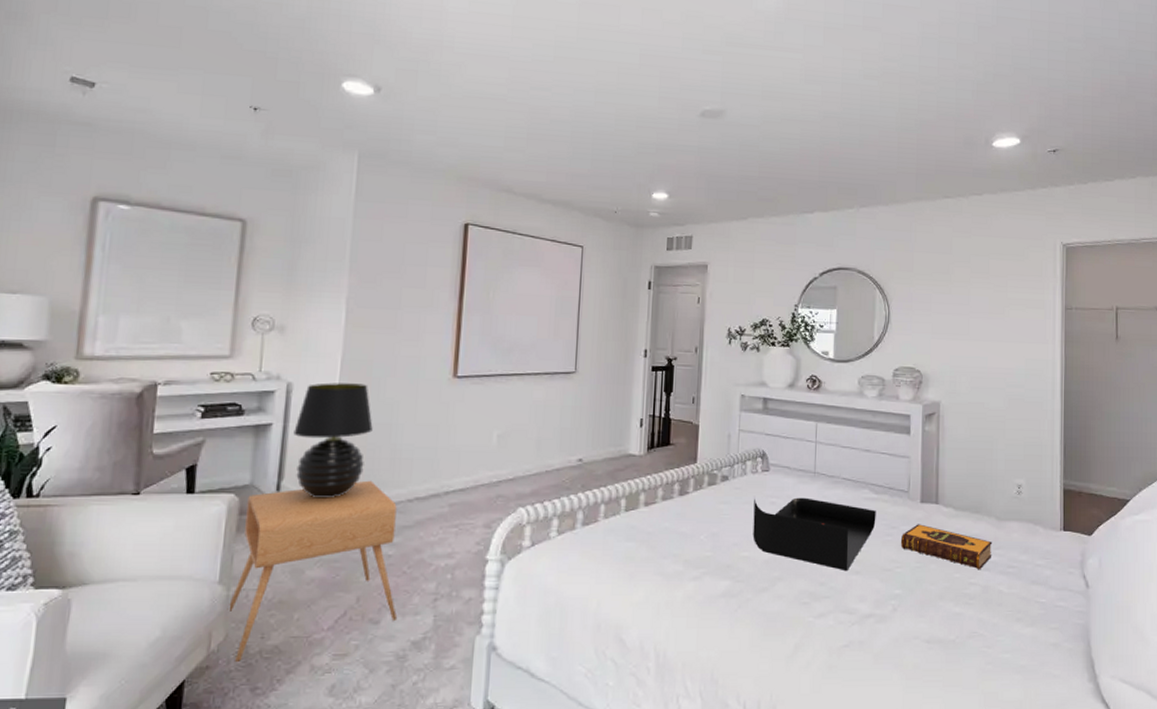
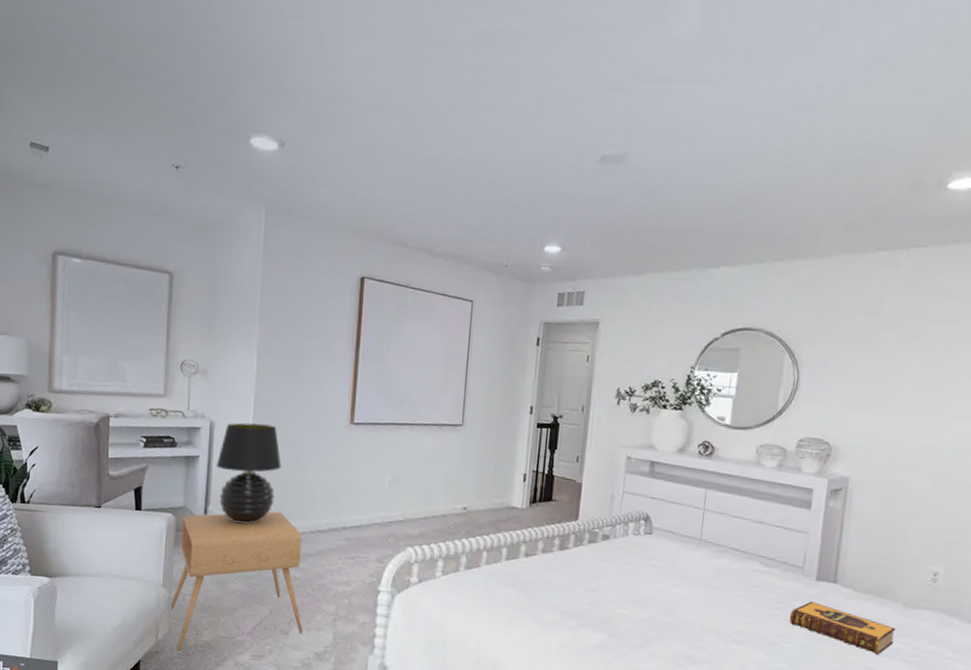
tray: present [753,497,876,572] -> none [631,559,765,640]

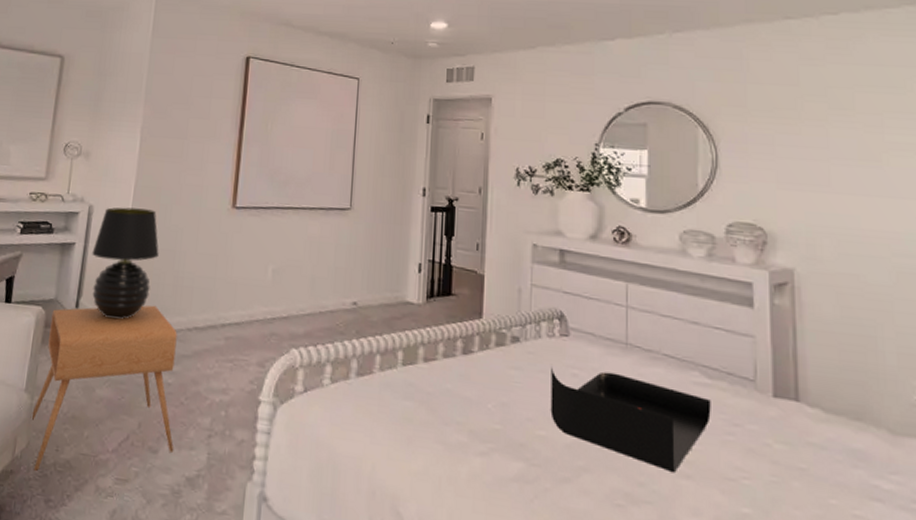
tray: none [631,559,765,640] -> present [550,367,711,473]
hardback book: present [789,601,896,655] -> none [746,424,887,500]

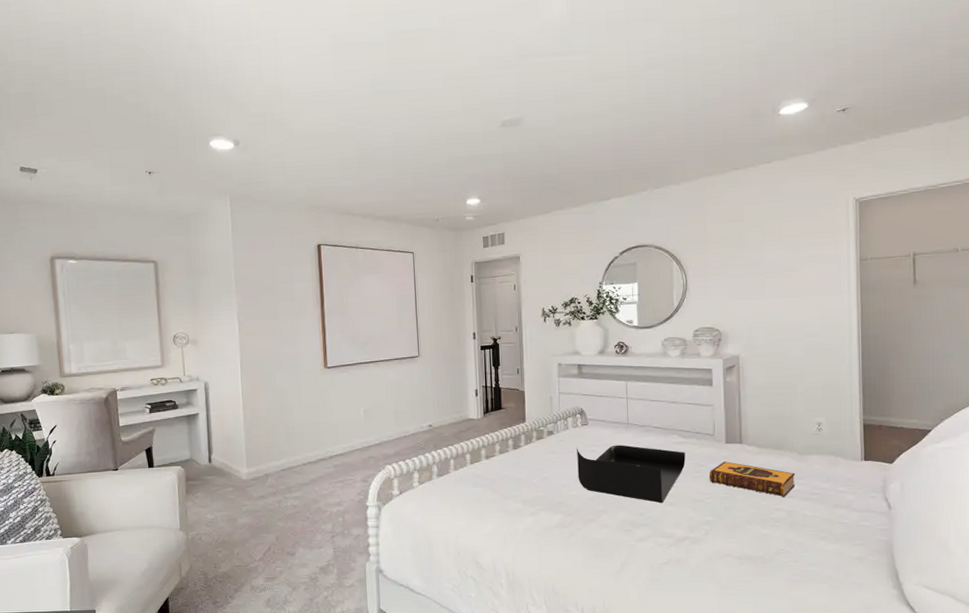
side table: present [30,305,177,471] -> none [188,451,307,584]
table lamp: present [92,207,159,320] -> none [214,378,270,466]
hardback book: none [746,424,887,500] -> present [709,461,796,498]

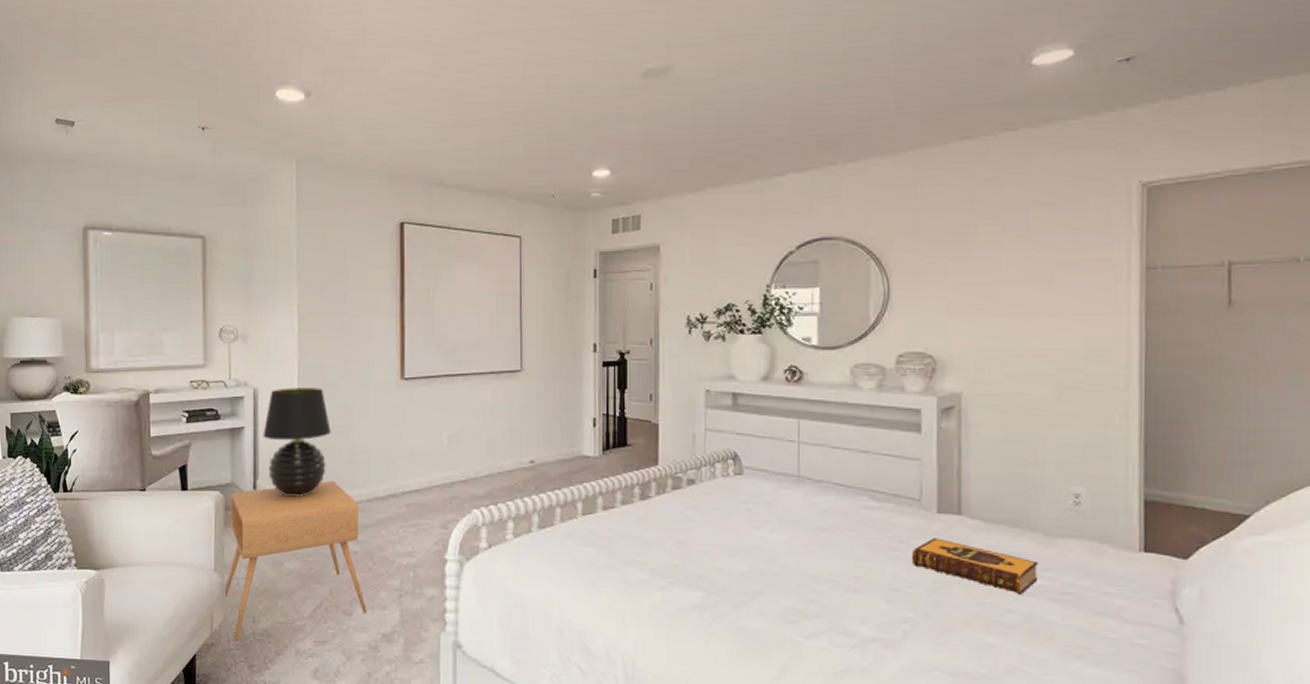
side table: none [188,451,307,584] -> present [223,480,368,641]
table lamp: none [214,378,270,466] -> present [263,388,331,497]
tray: present [577,445,686,504] -> none [726,504,878,589]

